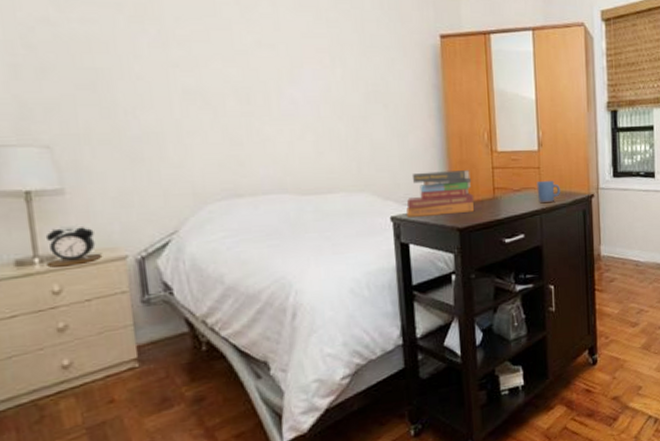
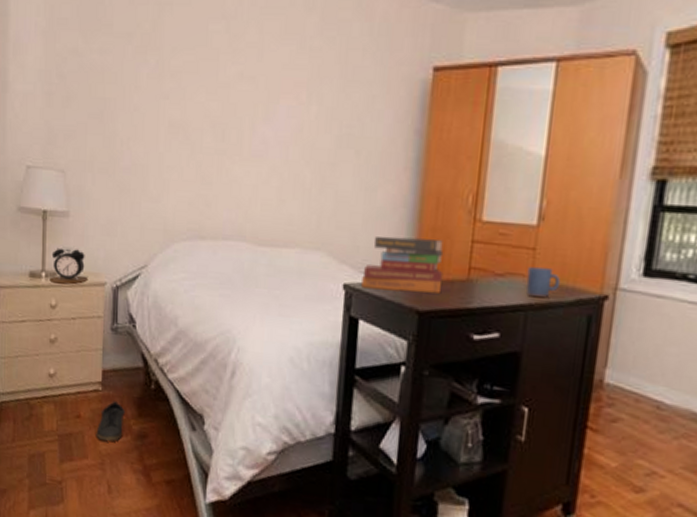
shoe: none [138,373,174,418] -> present [96,401,125,441]

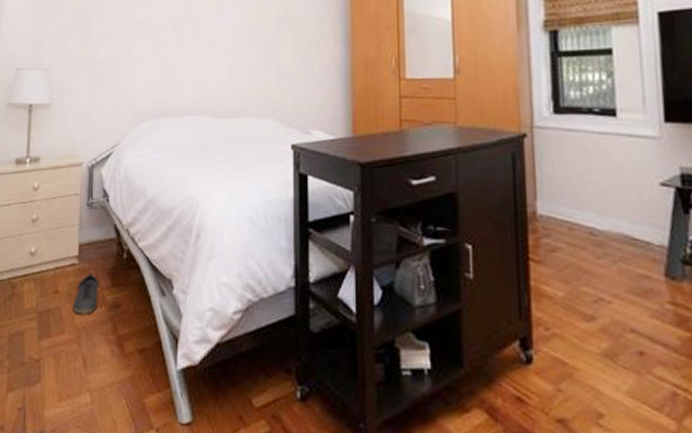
alarm clock: present [50,246,88,285] -> none [33,133,67,167]
books: present [361,236,444,294] -> none [307,99,379,148]
mug: present [526,266,561,298] -> none [451,113,483,141]

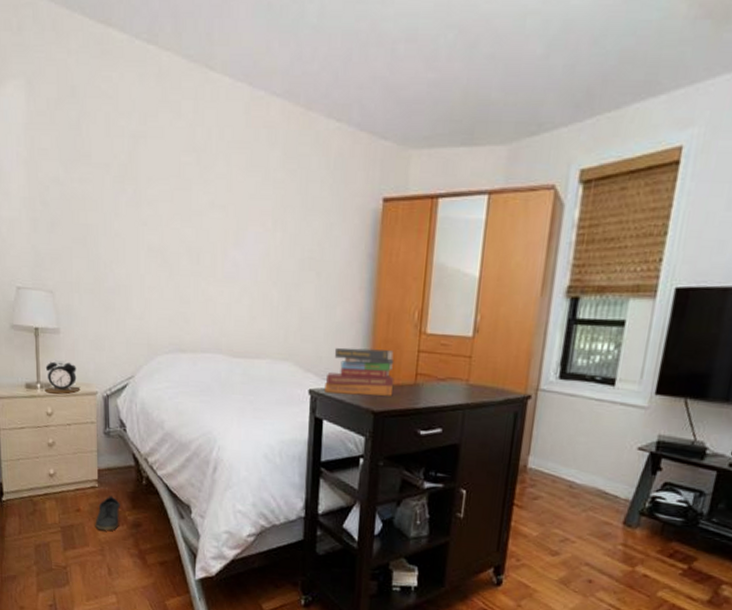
alarm clock: none [33,133,67,167] -> present [45,360,81,394]
books: none [307,99,379,148] -> present [324,347,395,397]

